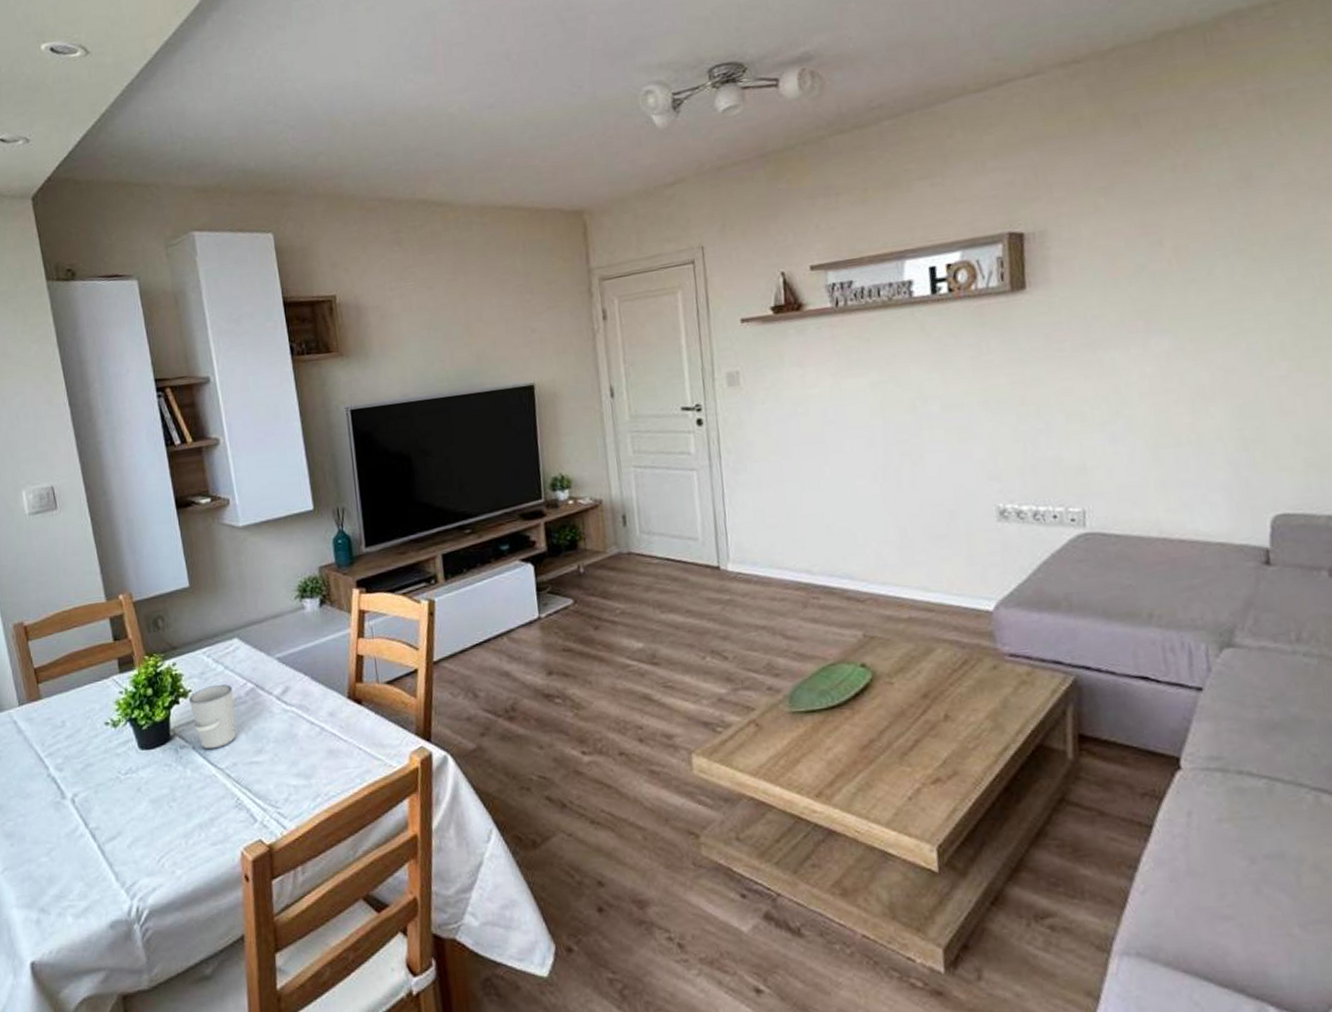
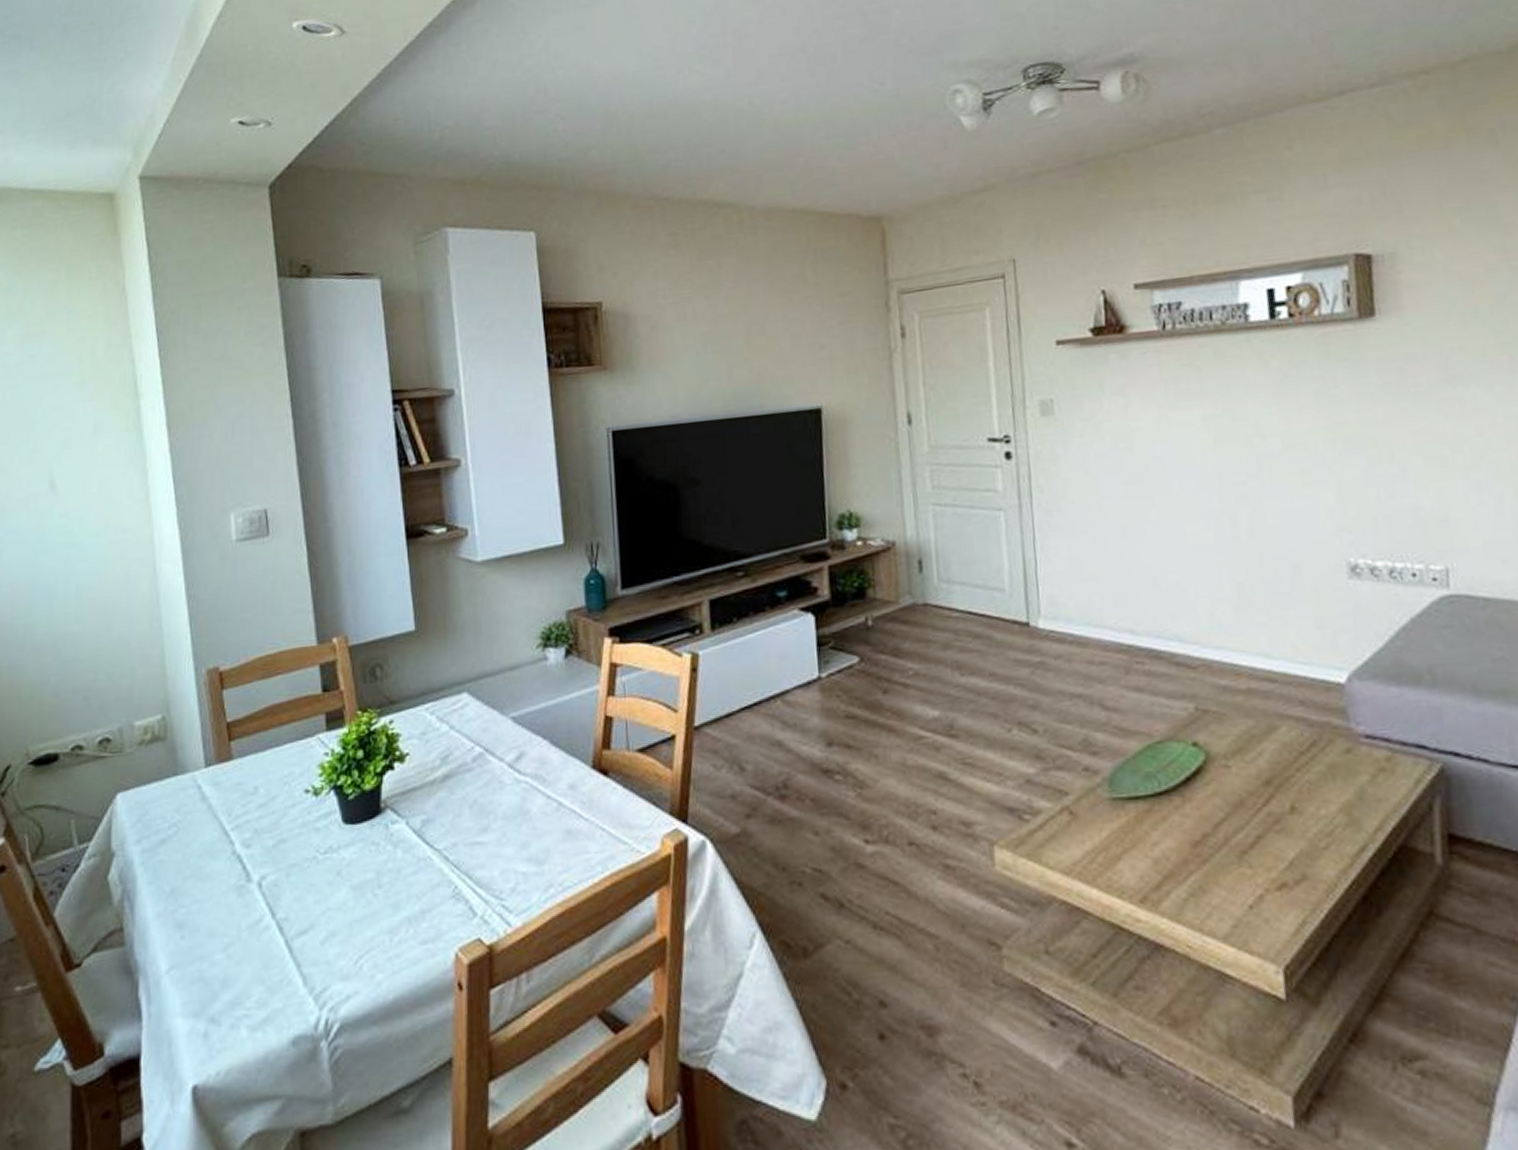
cup: present [188,684,236,750] -> none [405,748,458,826]

